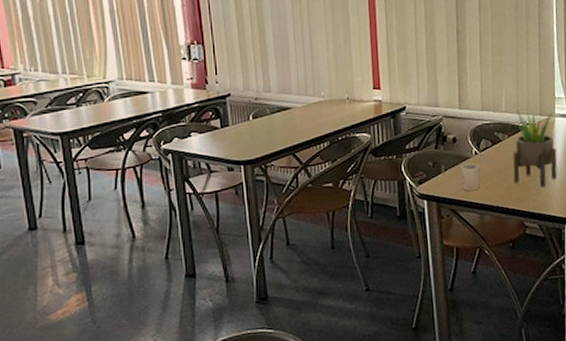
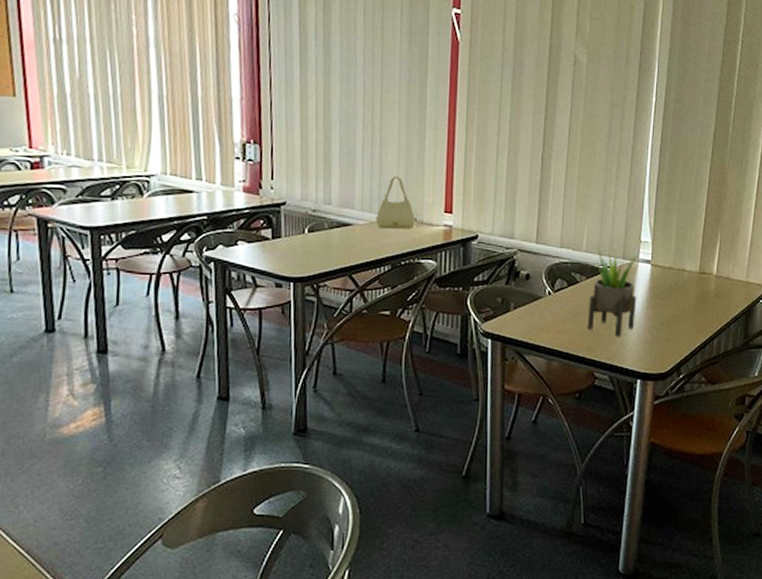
handbag: none [312,61,349,109] -> present [375,176,417,229]
mug: present [460,163,481,192] -> none [530,304,552,334]

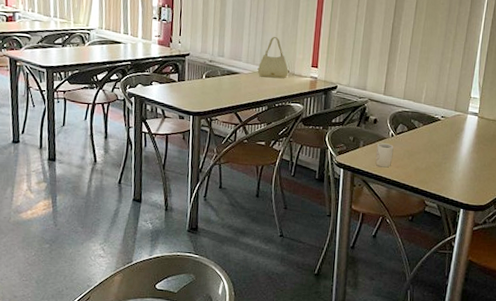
mug: none [530,304,552,334] -> present [375,143,394,168]
potted plant: present [587,249,637,337] -> none [421,101,466,174]

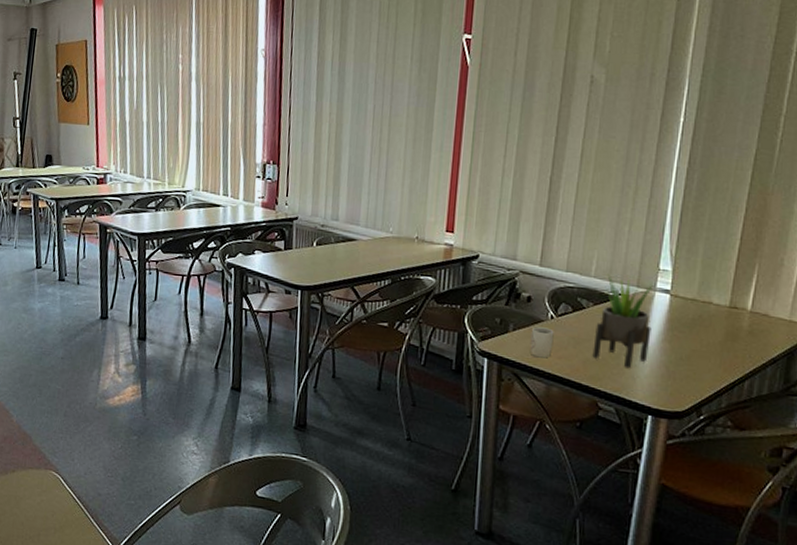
handbag: present [257,37,289,78] -> none [378,196,418,246]
potted plant: none [421,101,466,174] -> present [592,275,653,369]

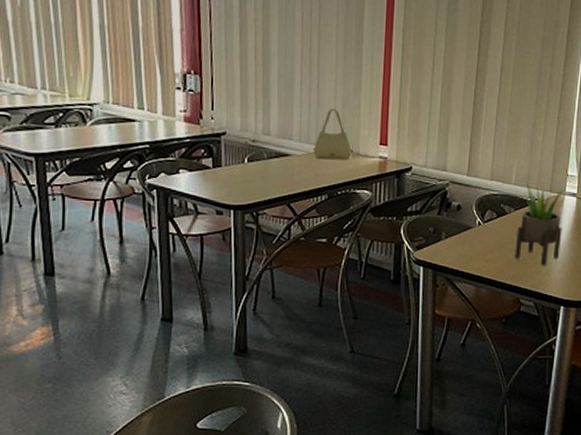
handbag: none [378,196,418,246] -> present [313,109,353,160]
mug: present [529,327,554,358] -> none [460,233,482,263]

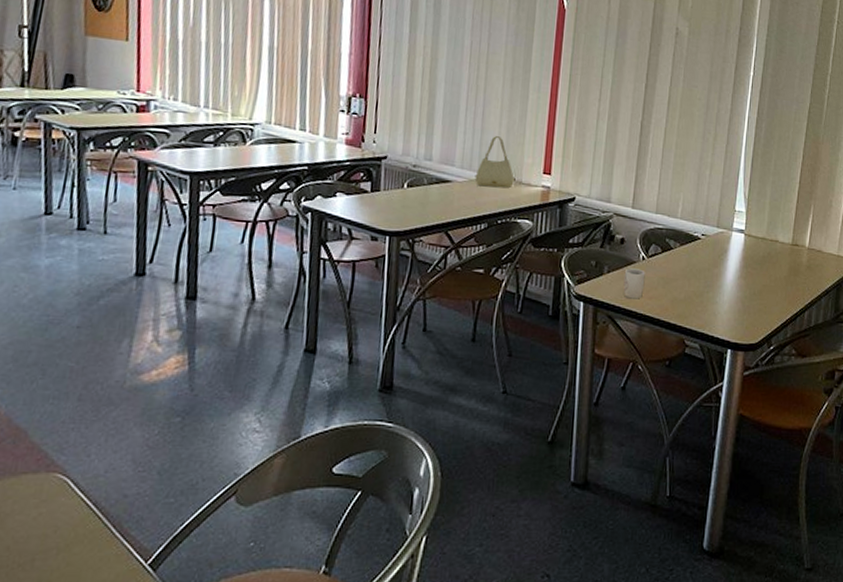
mug: none [460,233,482,263] -> present [623,268,645,299]
potted plant: present [514,182,563,266] -> none [679,216,730,305]

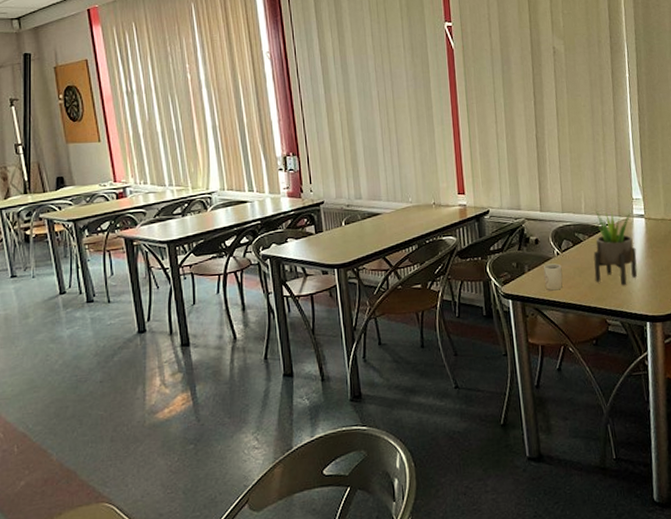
handbag: present [474,136,516,188] -> none [400,169,435,214]
potted plant: none [679,216,730,305] -> present [593,210,638,286]

